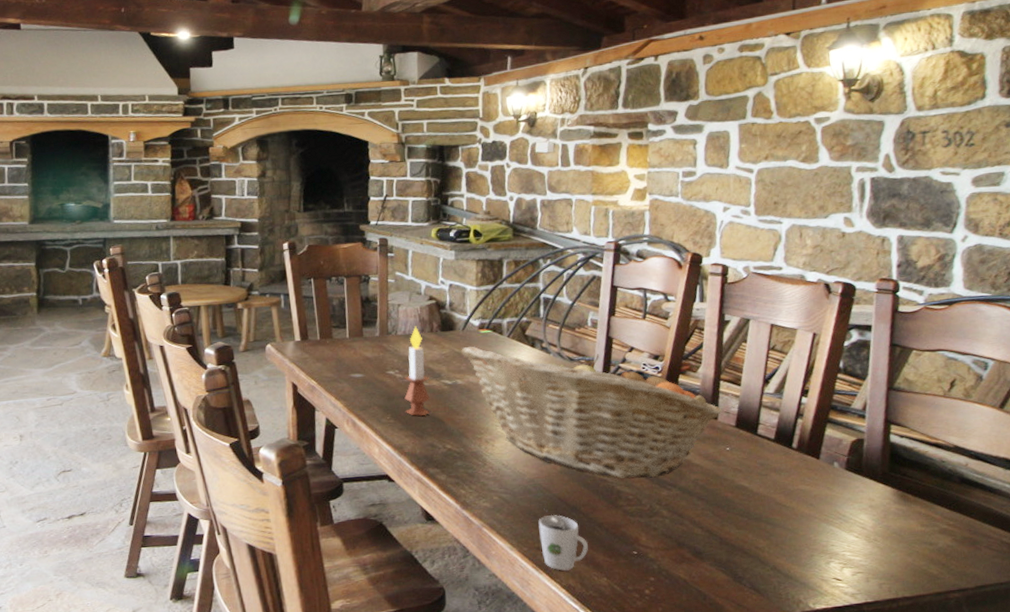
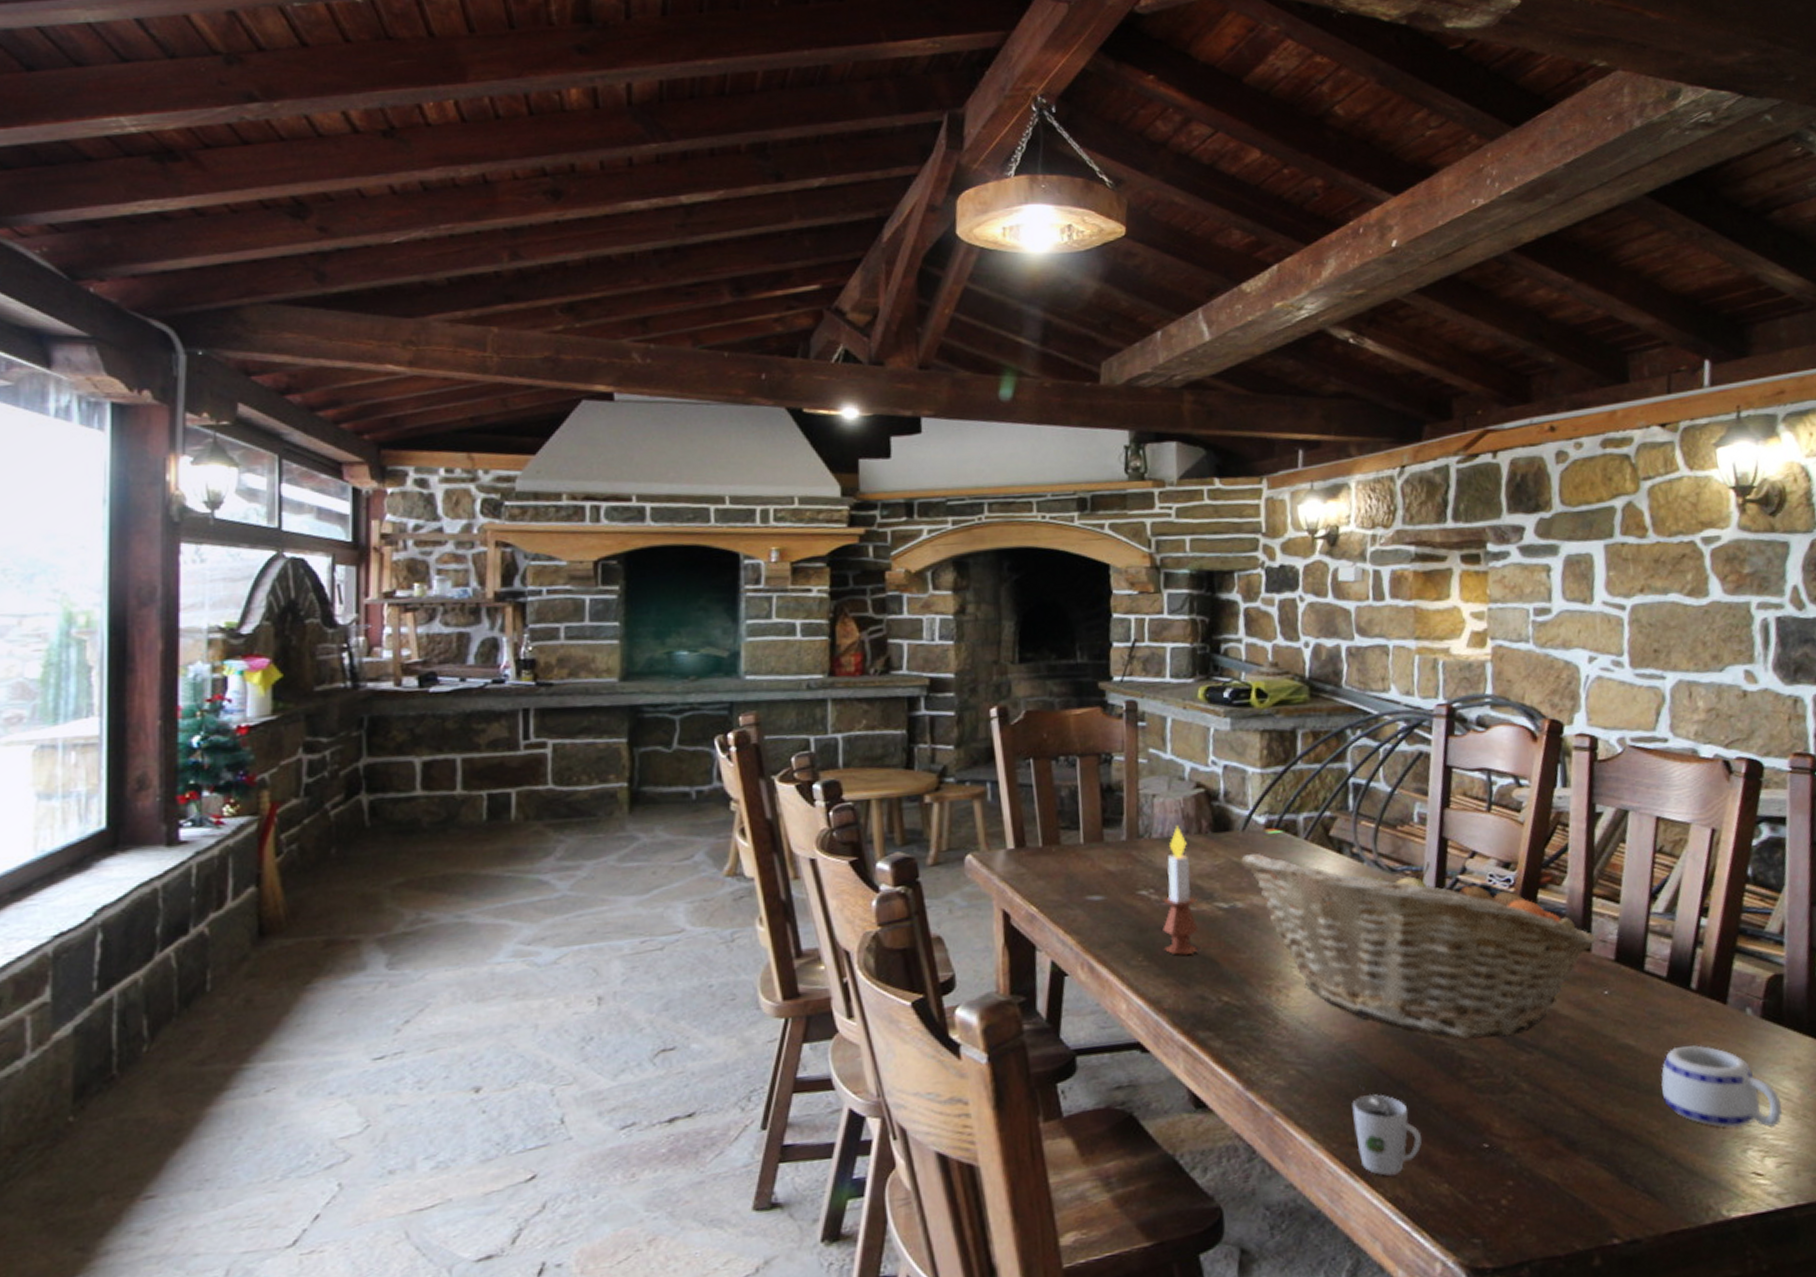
mug: none [767,487,859,548] -> present [1661,1045,1782,1129]

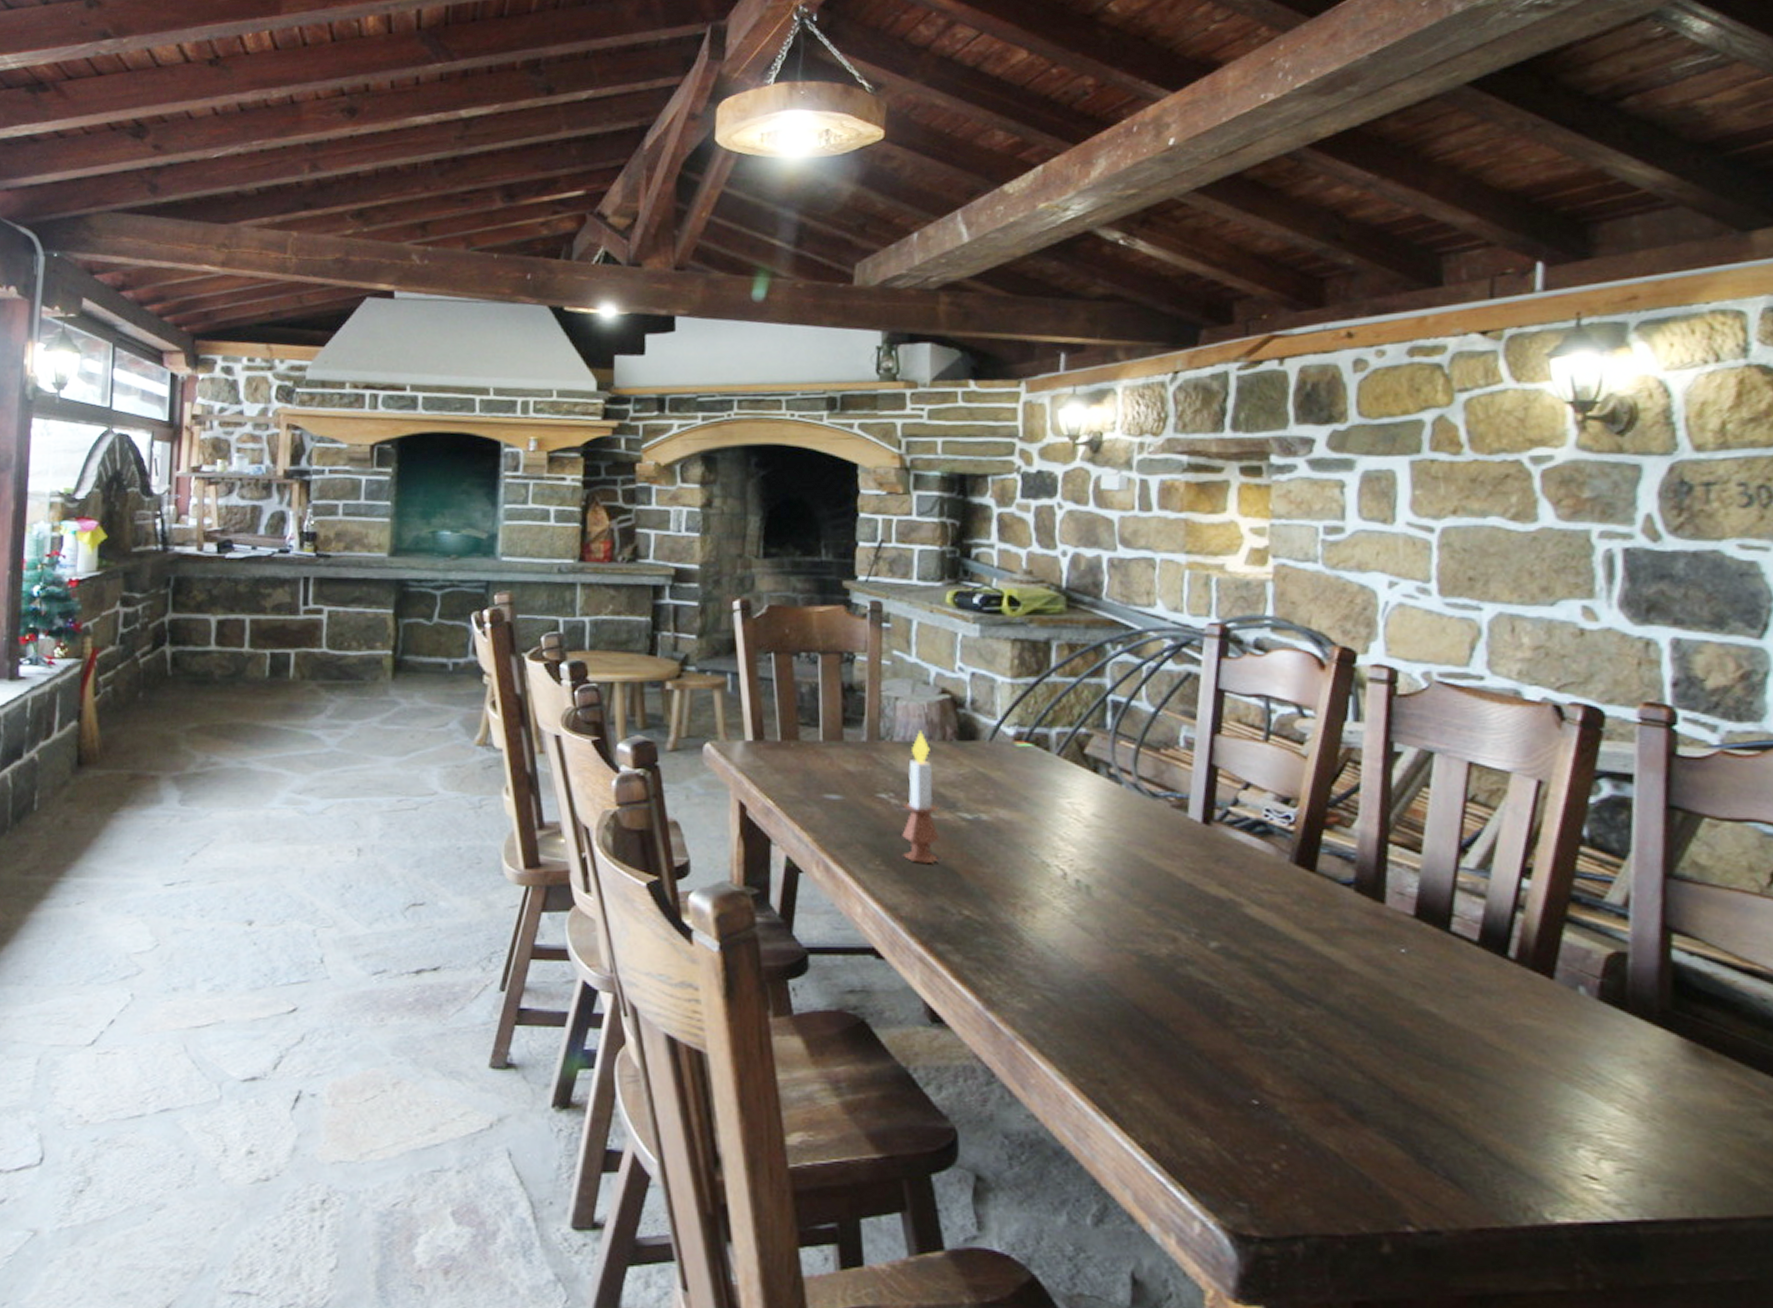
fruit basket: present [1241,853,1597,1040] -> none [987,765,1393,986]
cup: present [1352,1093,1423,1176] -> none [1102,1030,1182,1120]
mug: present [1661,1045,1782,1129] -> none [1469,1022,1624,1127]

